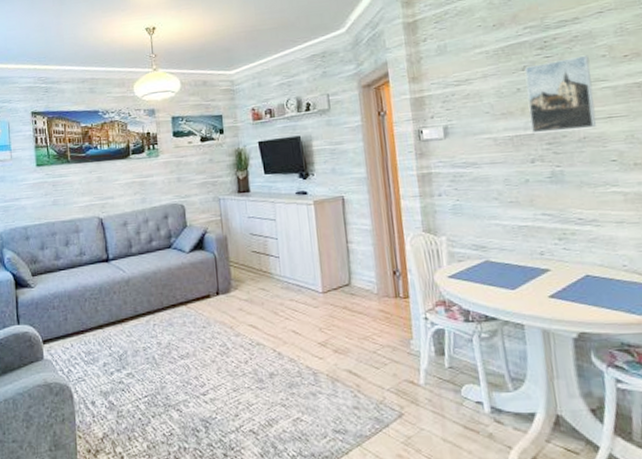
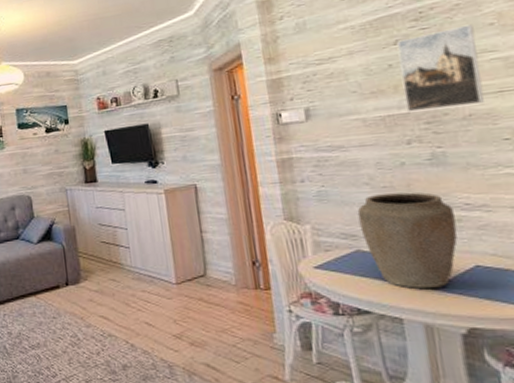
vase: none [487,207,572,297] -> present [357,192,458,289]

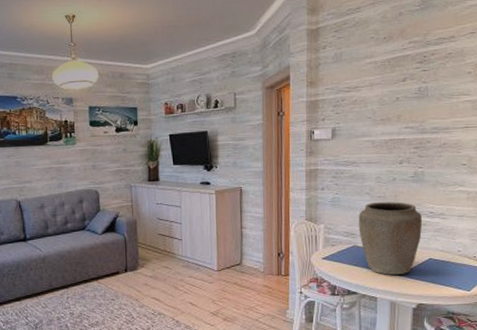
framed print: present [396,24,484,112] -> none [403,71,458,138]

